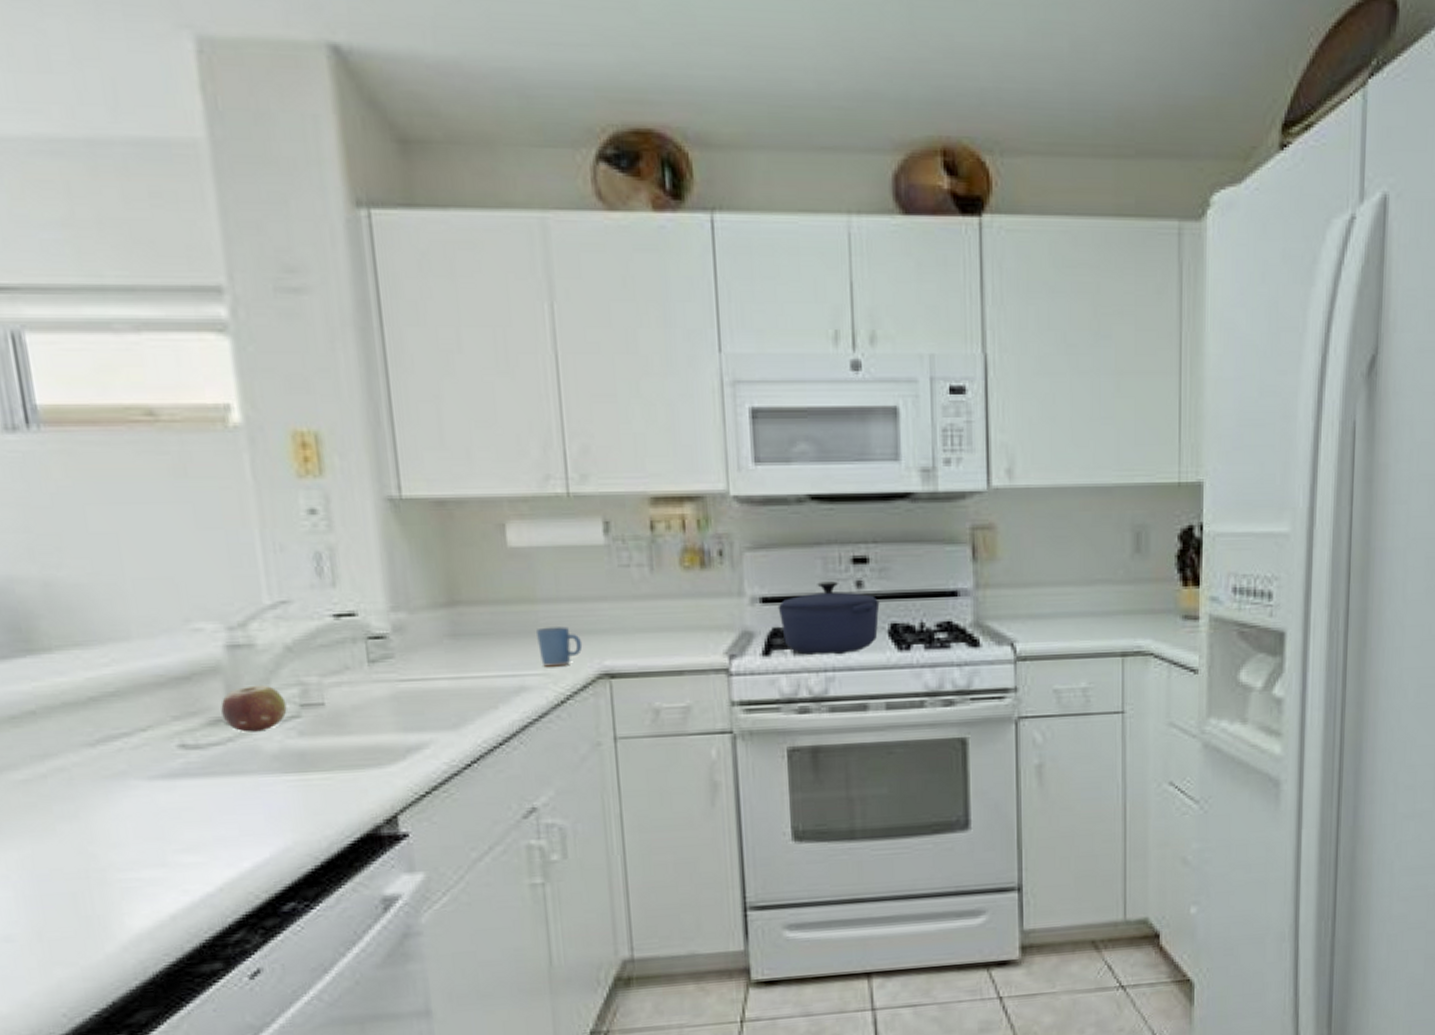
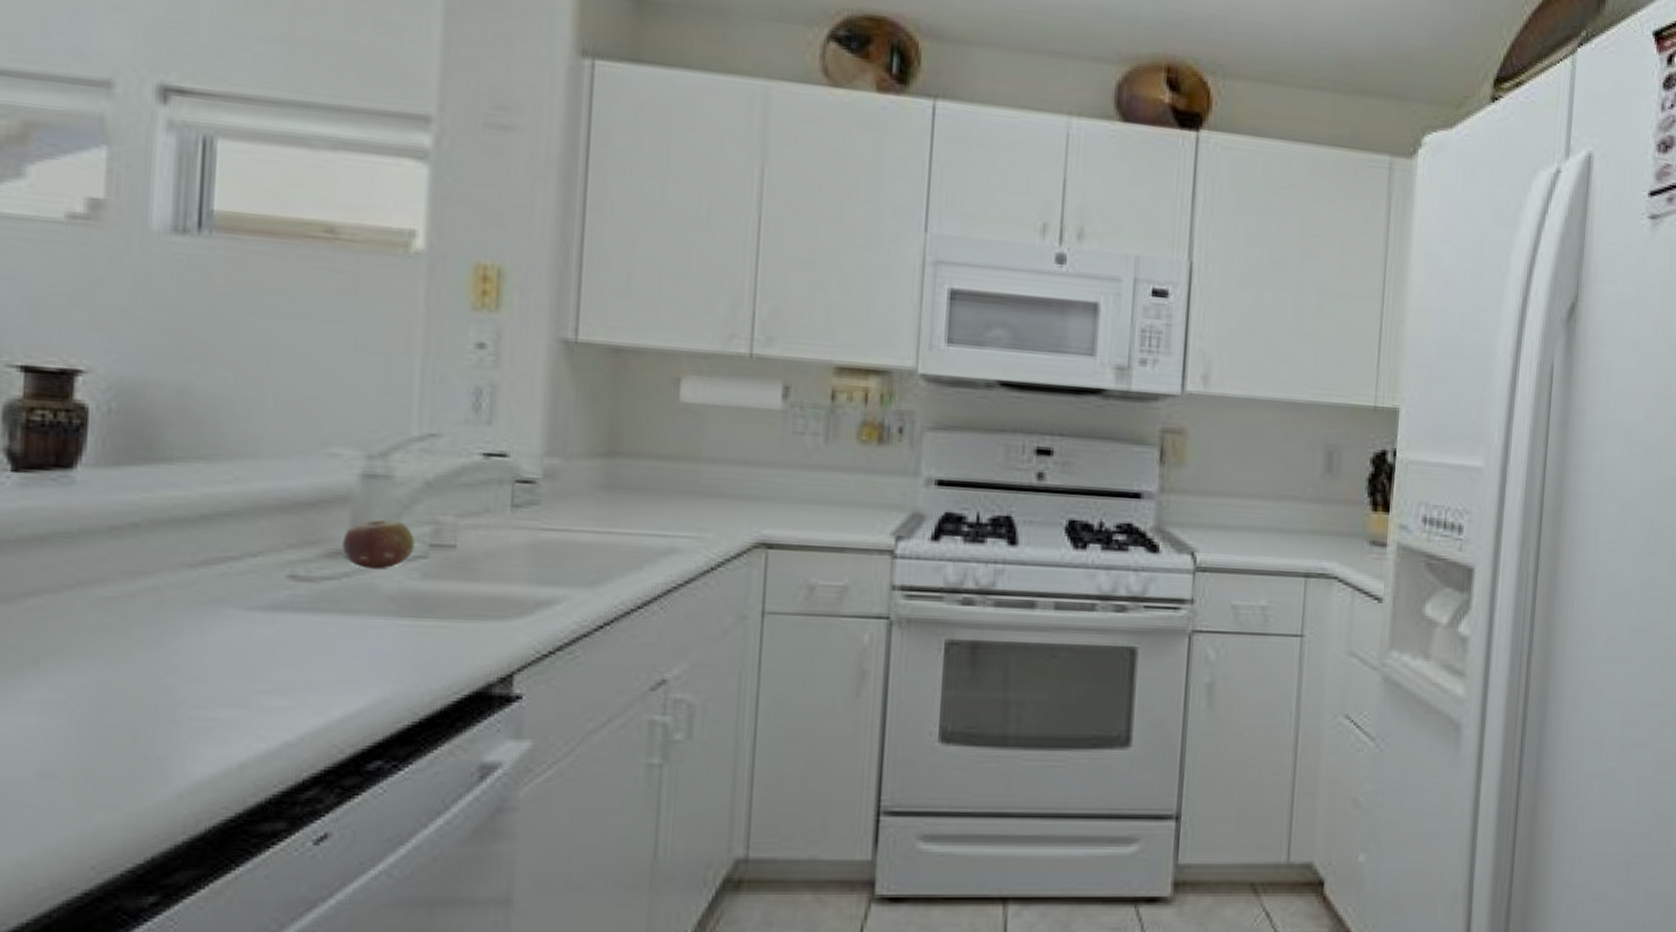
mug: present [535,626,583,667] -> none [695,488,743,531]
cooking pot: present [778,581,880,656] -> none [953,470,1060,547]

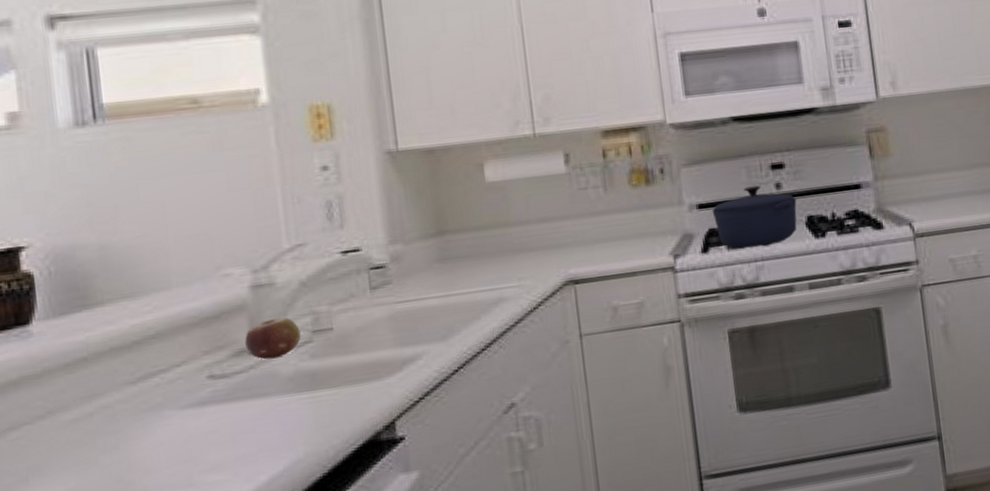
cooking pot: none [953,470,1060,547] -> present [712,185,797,249]

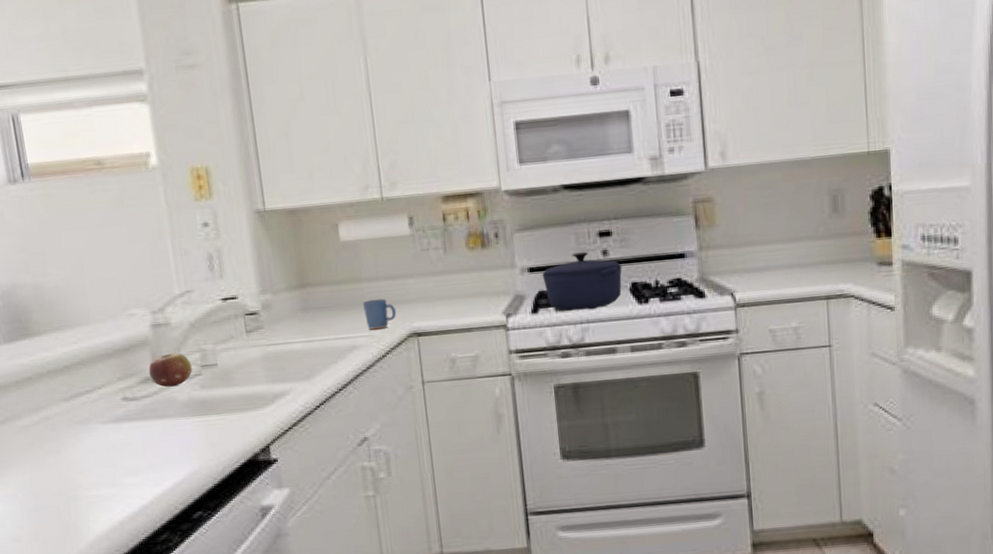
mug: none [510,243,551,280] -> present [362,298,397,330]

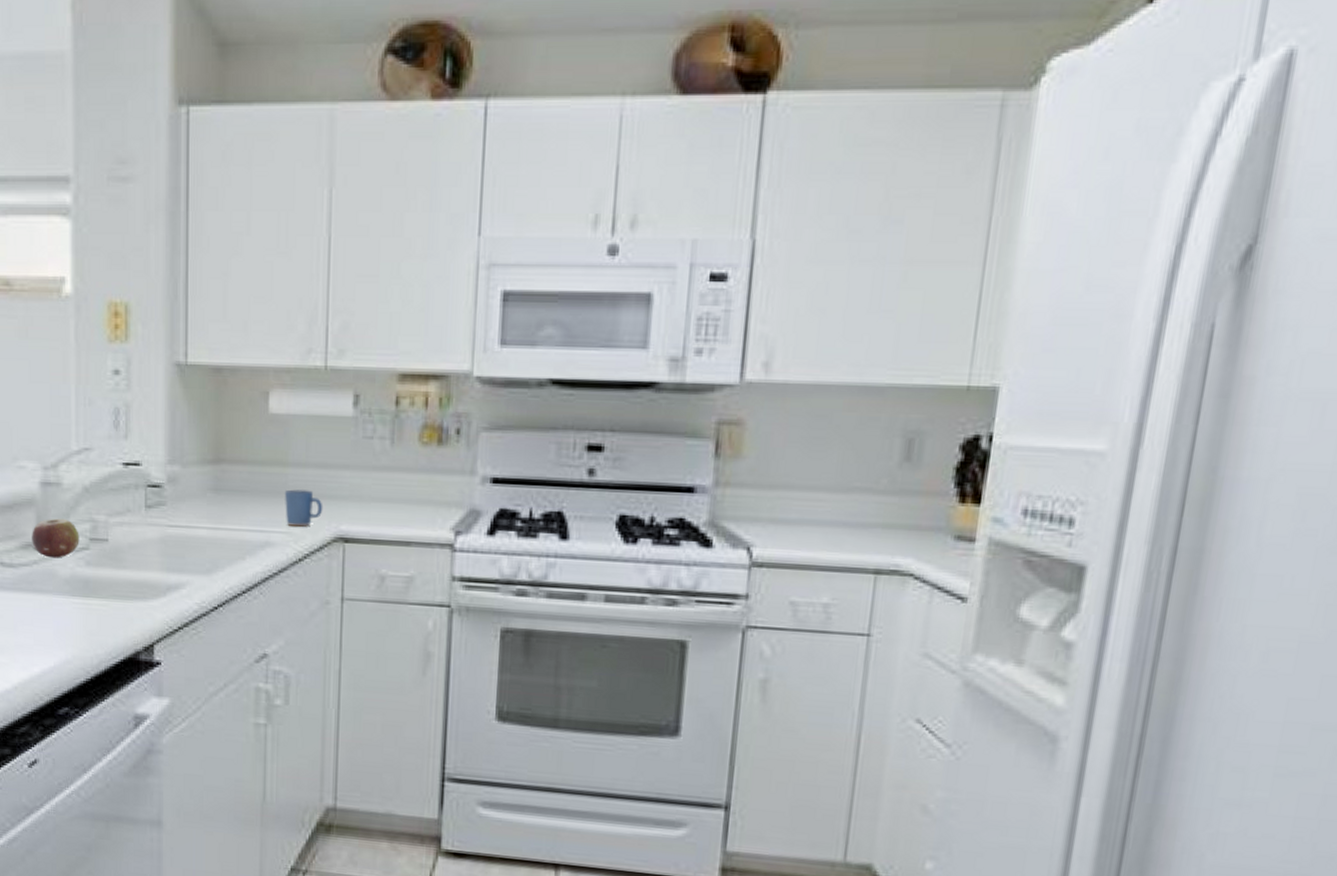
cooking pot: present [542,252,622,311] -> none [507,467,610,541]

